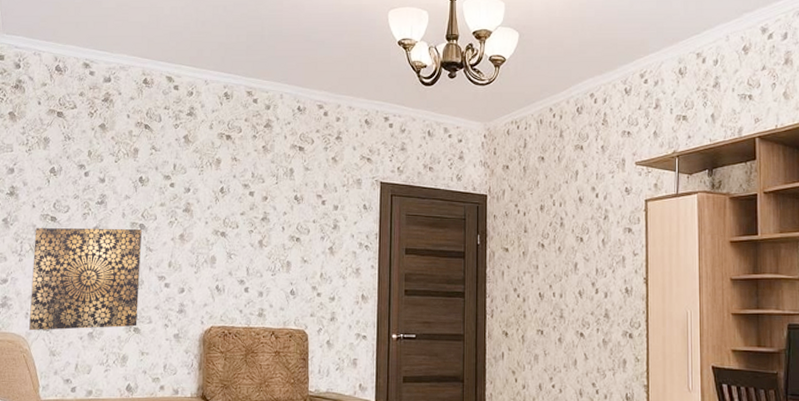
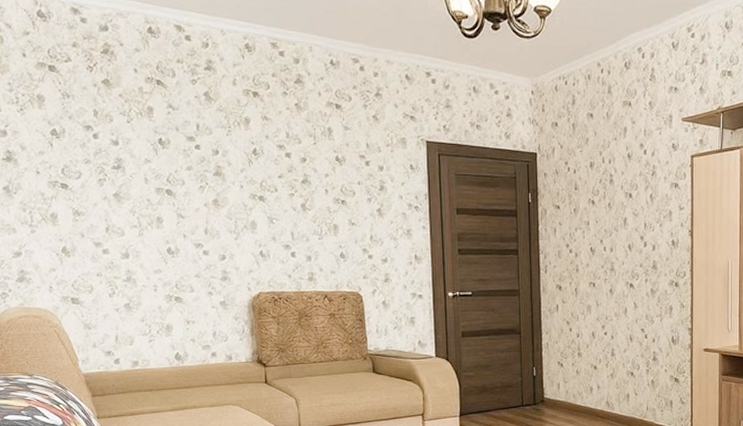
wall art: present [29,228,142,331] -> none [44,195,178,305]

